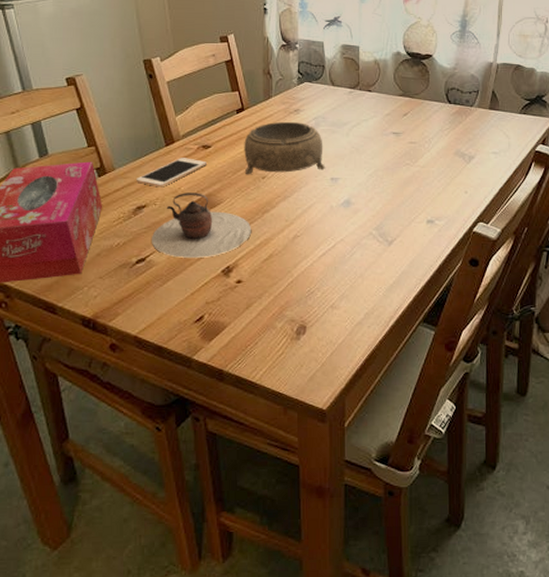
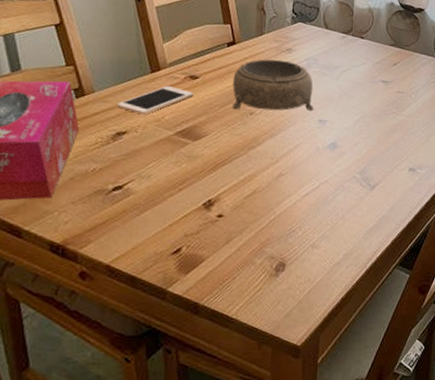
teapot: present [152,193,252,258] -> none [131,122,237,190]

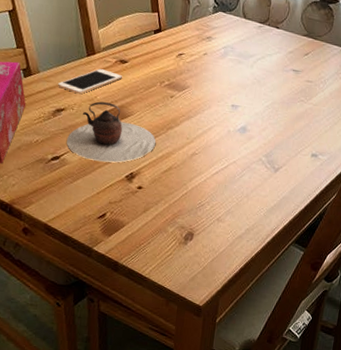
teapot: none [131,122,237,190] -> present [67,101,156,163]
decorative bowl: present [233,59,314,112] -> none [156,46,229,97]

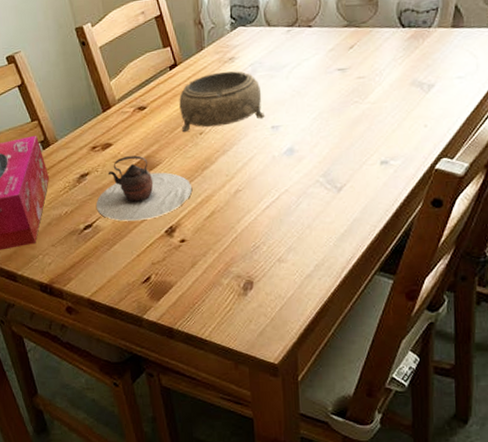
cell phone: present [58,69,122,94] -> none [78,121,143,154]
decorative bowl: none [156,46,229,97] -> present [179,71,265,133]

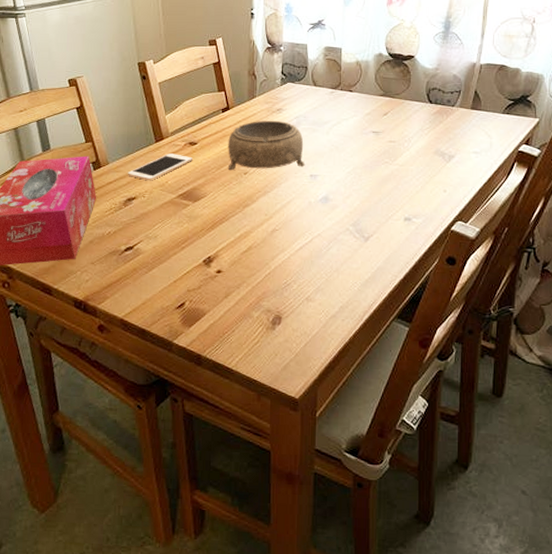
cell phone: none [78,121,143,154] -> present [128,153,192,181]
teapot: present [96,155,193,222] -> none [140,186,233,248]

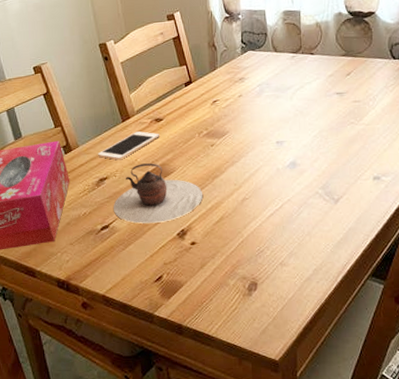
teapot: none [140,186,233,248] -> present [114,163,203,224]
decorative bowl: present [228,120,305,171] -> none [193,90,270,144]

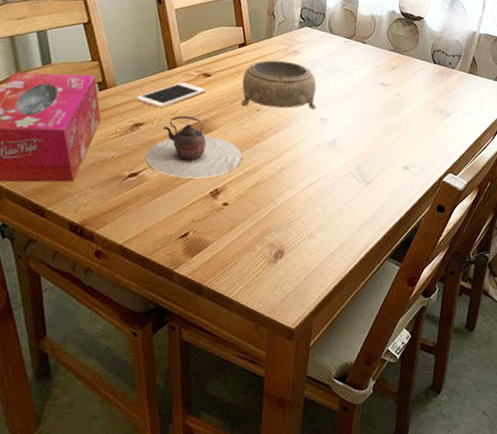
decorative bowl: none [193,90,270,144] -> present [241,60,317,110]

